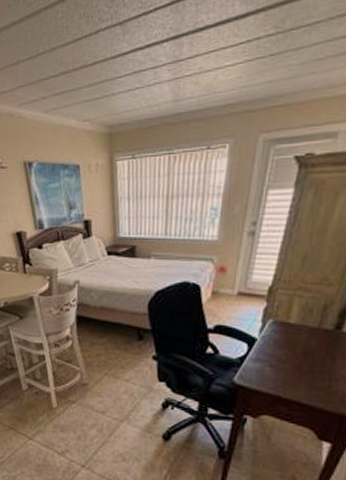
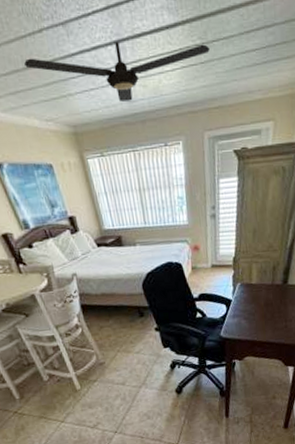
ceiling fan: none [75,33,285,101] -> present [24,41,210,102]

